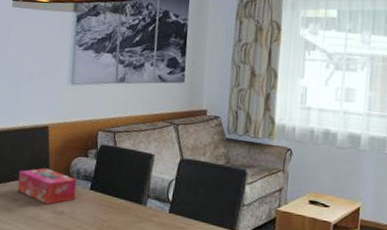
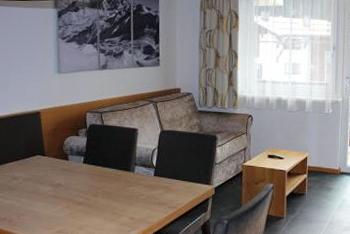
tissue box: present [17,168,77,205] -> none [15,148,71,179]

